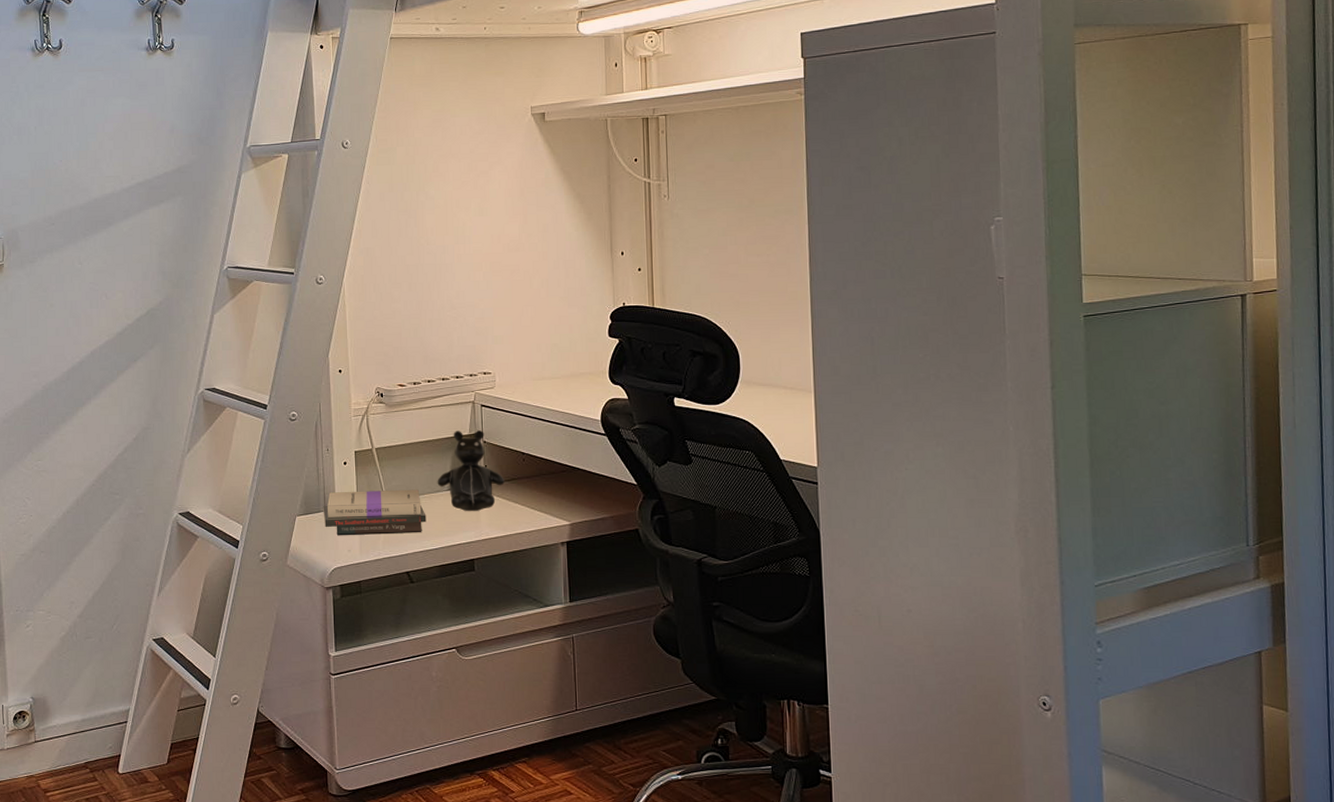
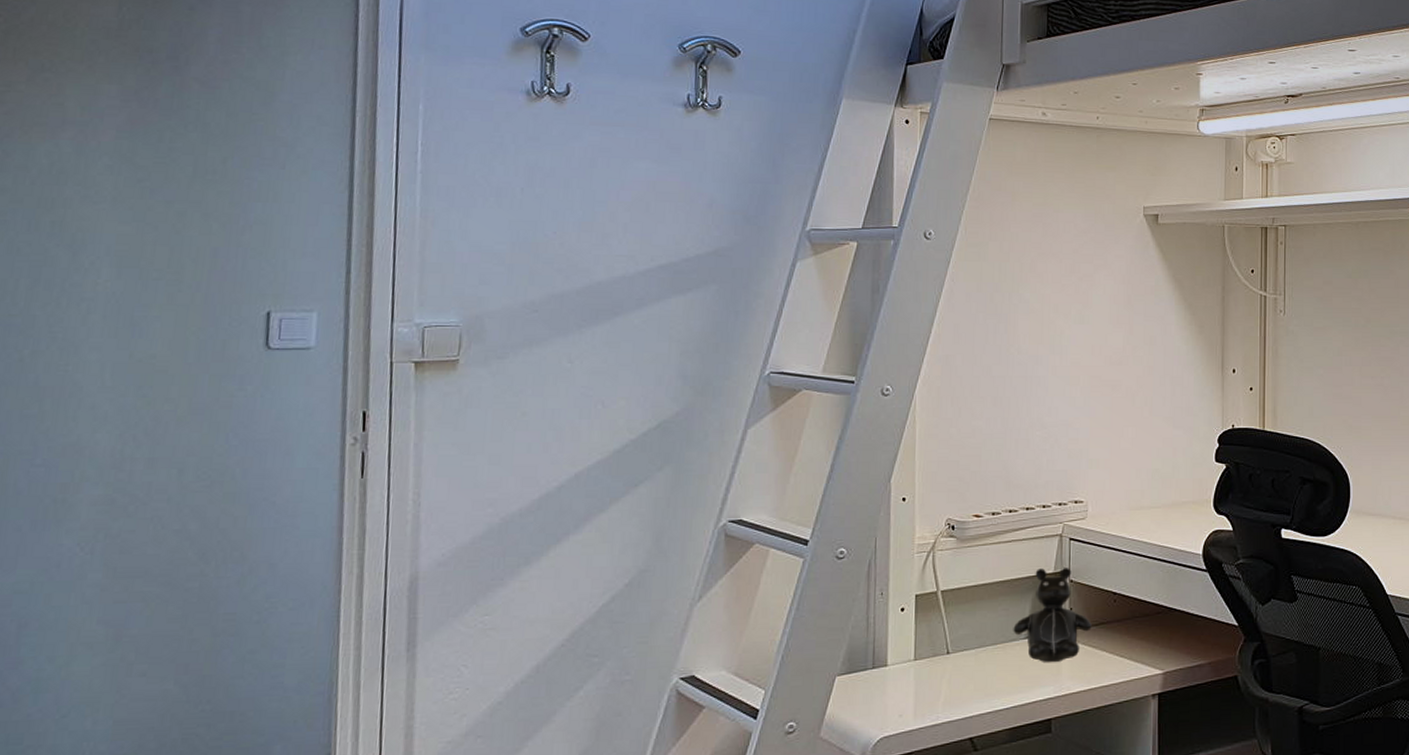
books: present [323,489,427,536] -> none [870,638,998,698]

